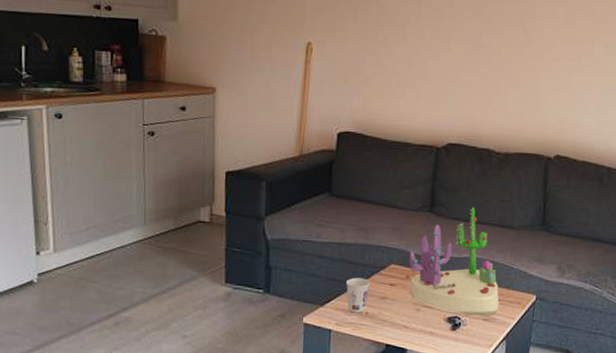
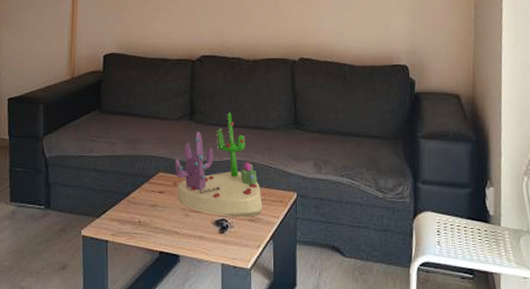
cup: present [345,277,371,313] -> none [118,187,141,222]

